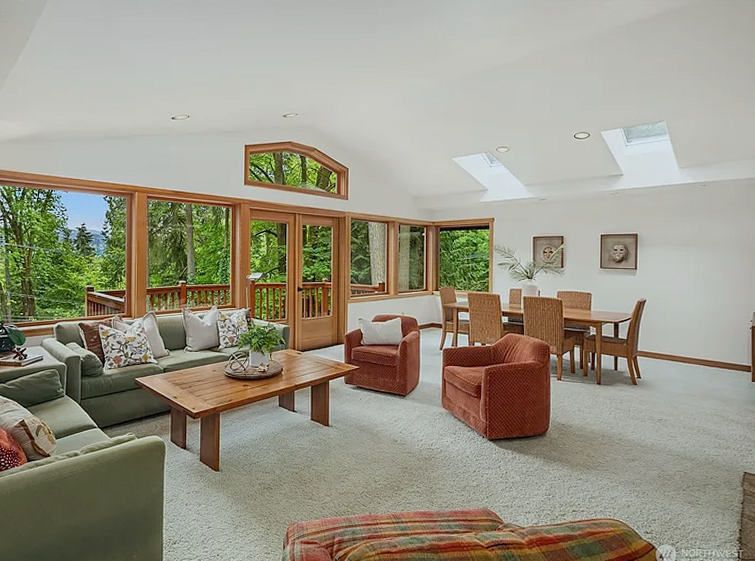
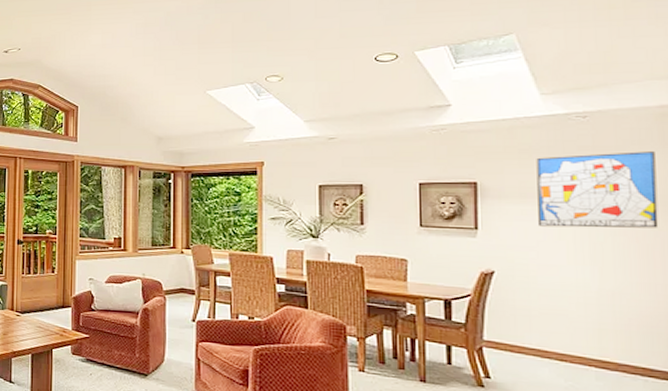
wall art: none [674,211,743,267] -> present [536,151,659,228]

